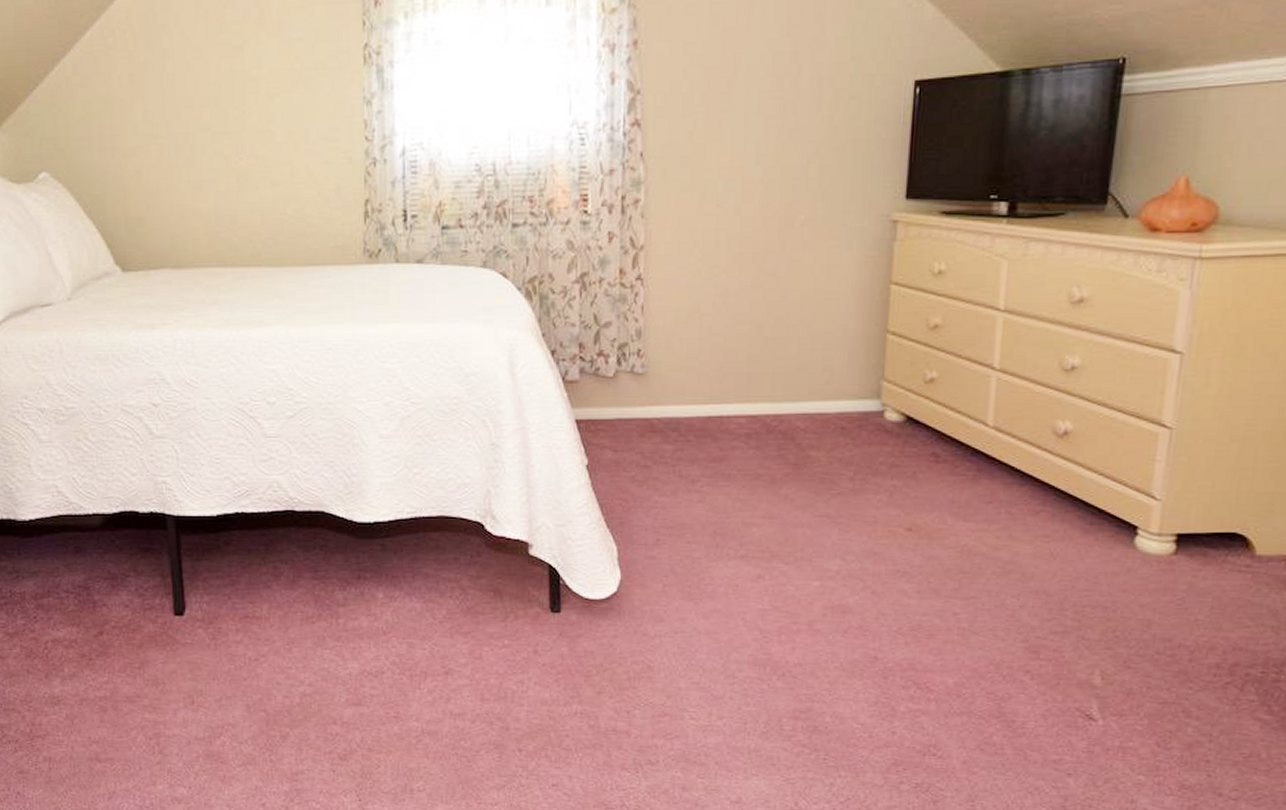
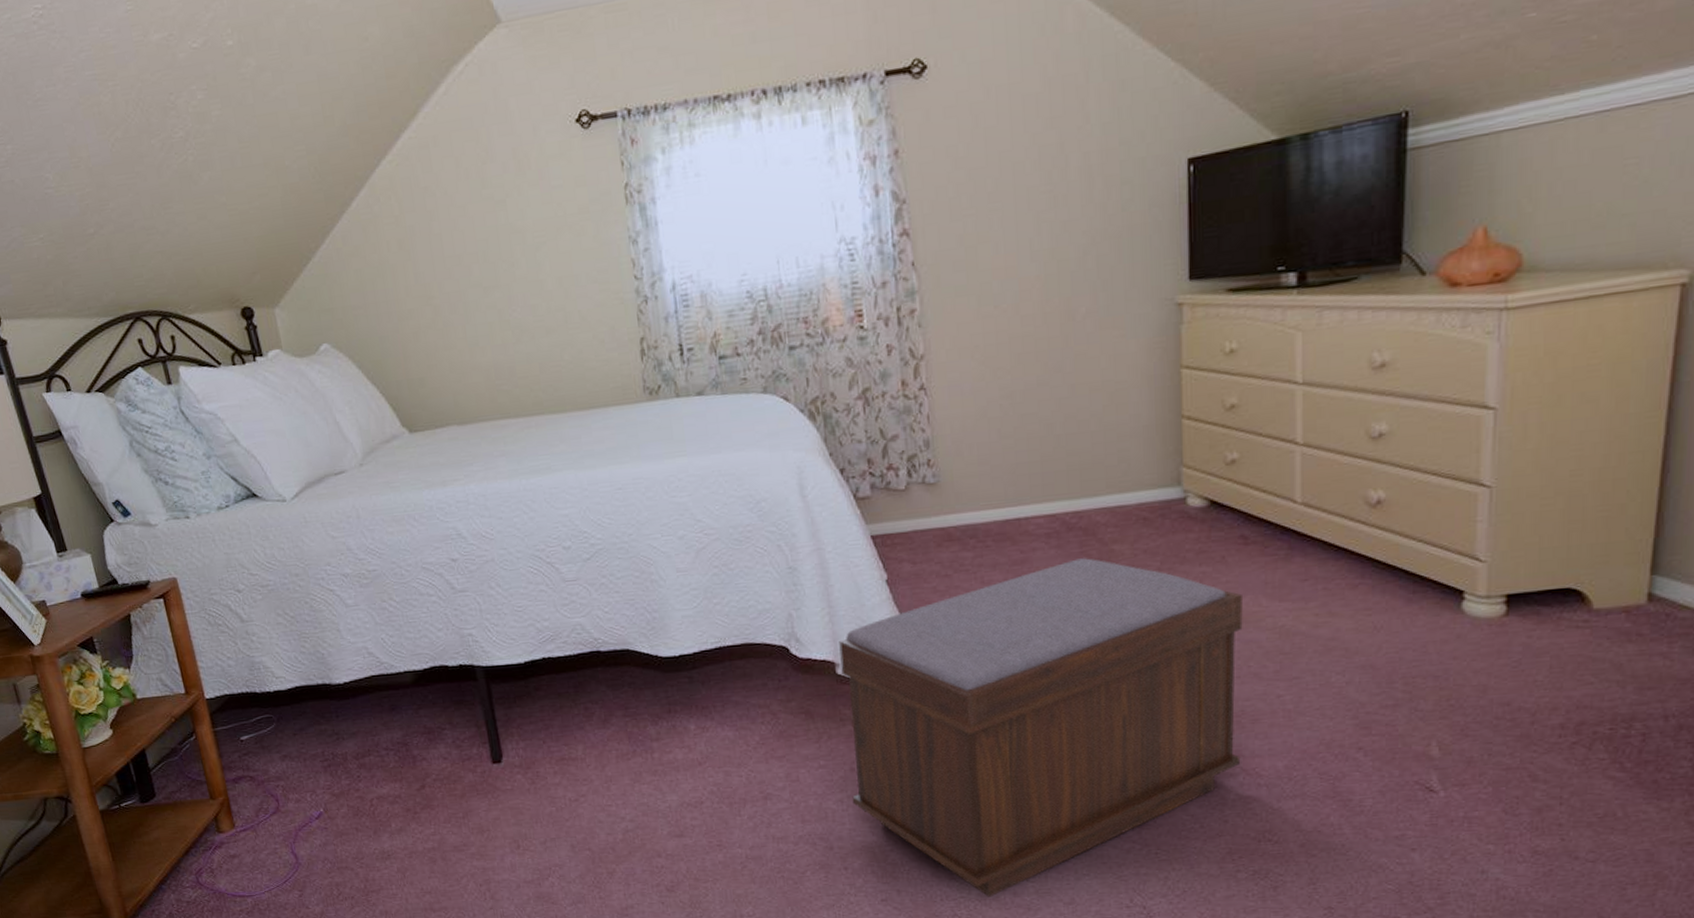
bench: none [533,461,929,790] -> present [839,558,1243,897]

